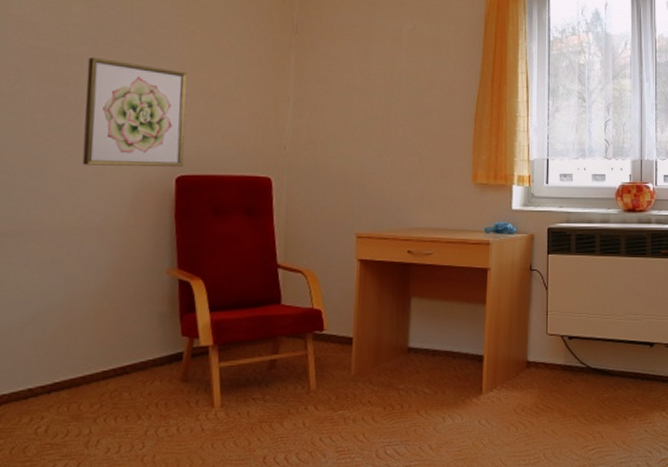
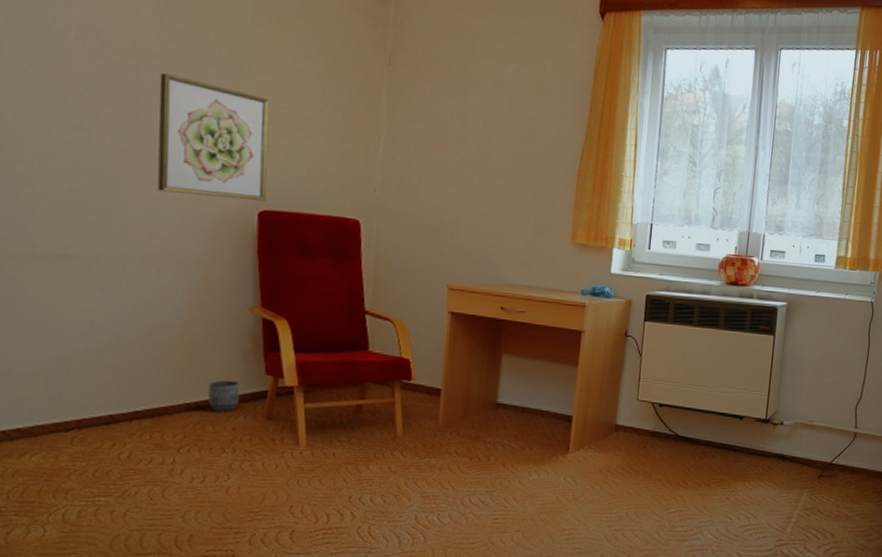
planter: none [125,344,157,377] -> present [208,380,241,412]

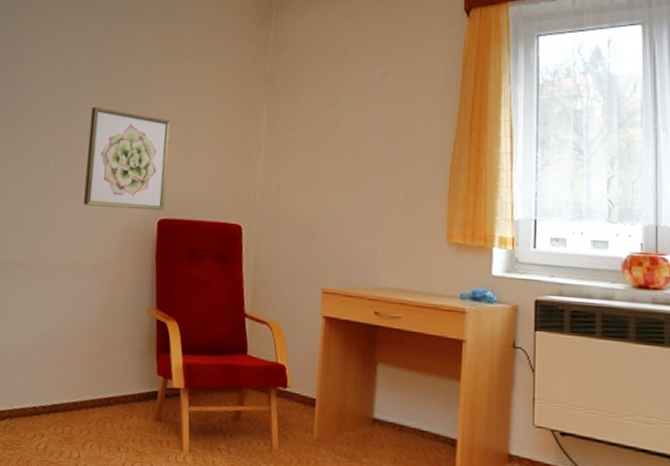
planter: present [208,380,241,412] -> none [109,378,136,411]

